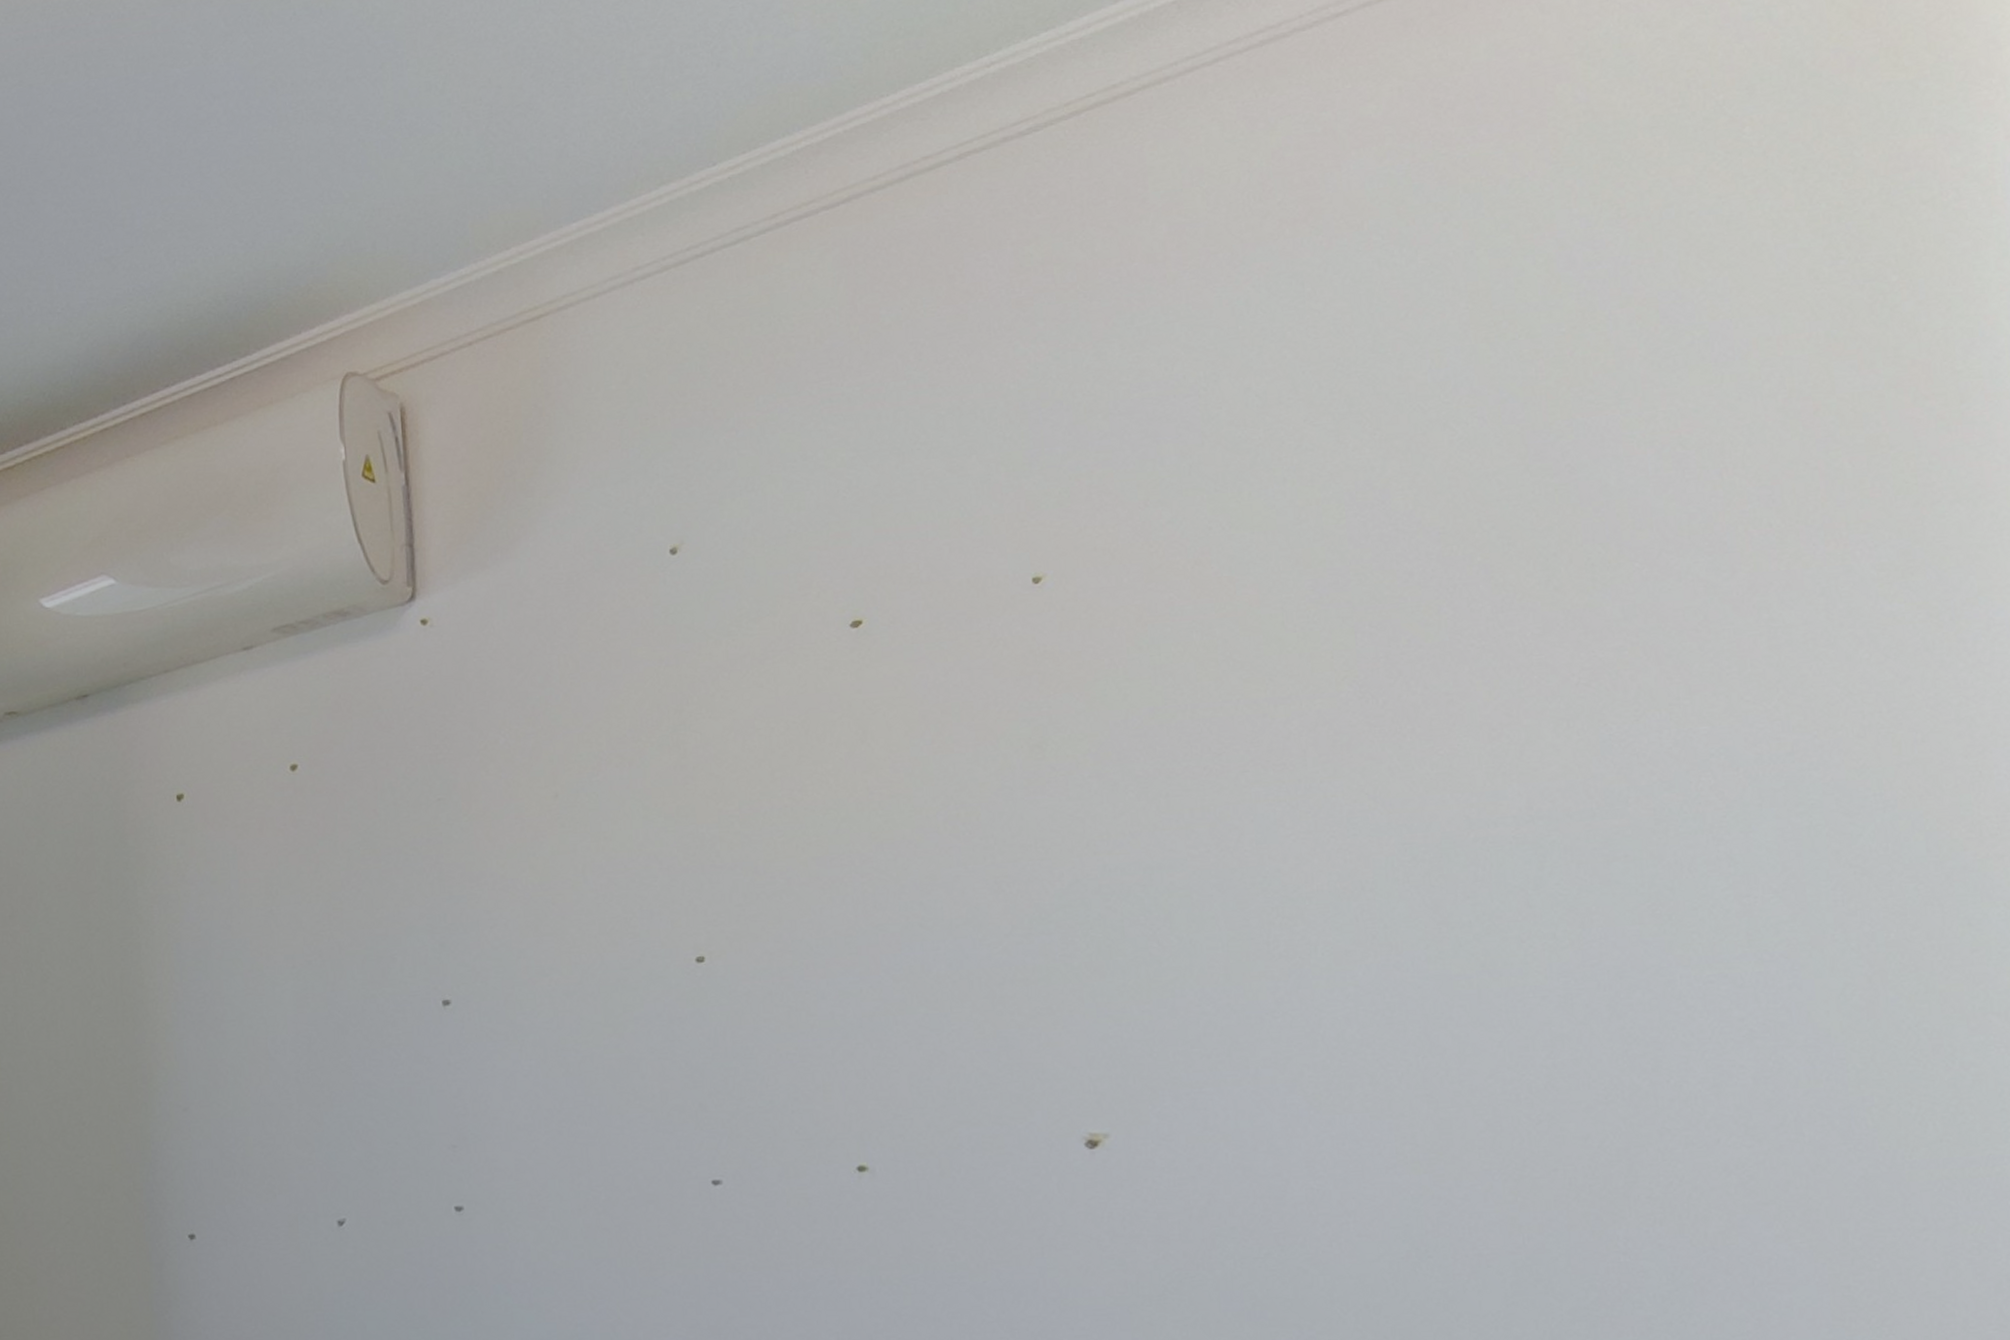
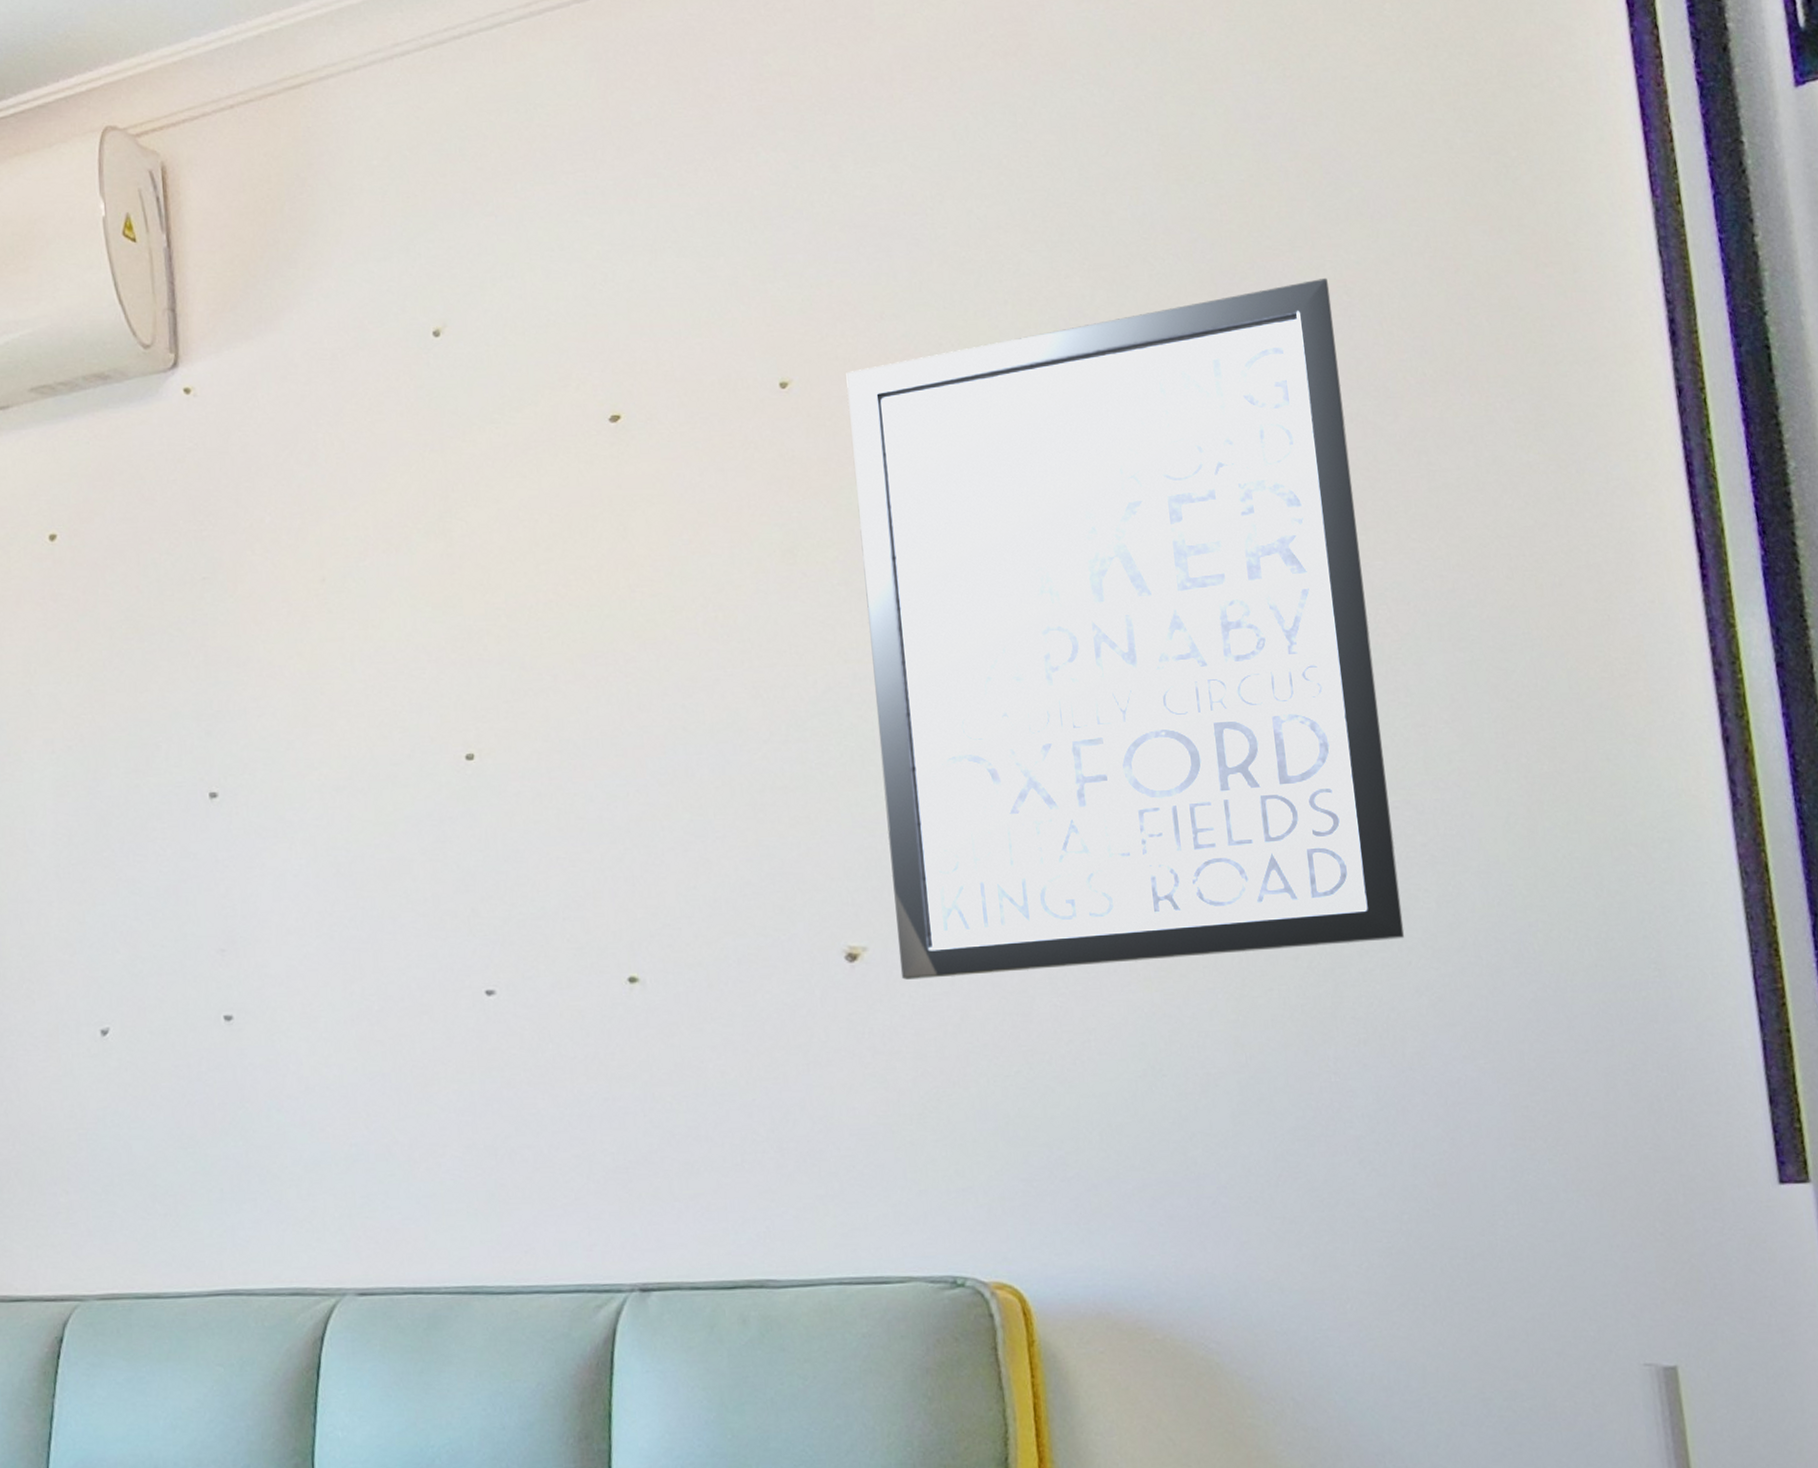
wall art: none [1105,429,1714,1165] -> present [846,277,1405,980]

